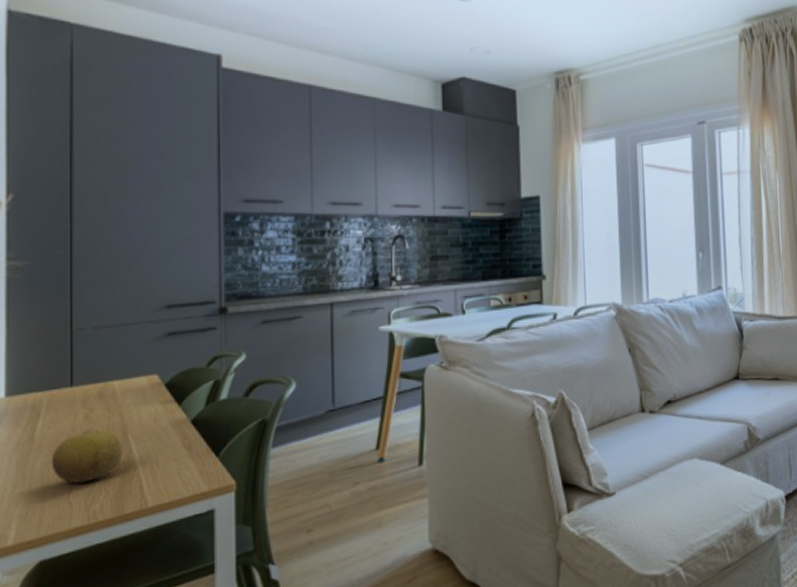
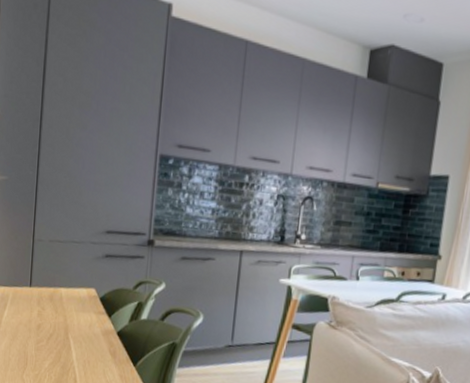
fruit: present [51,429,123,484] -> none [12,325,64,366]

